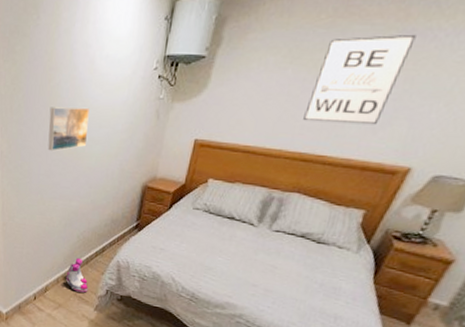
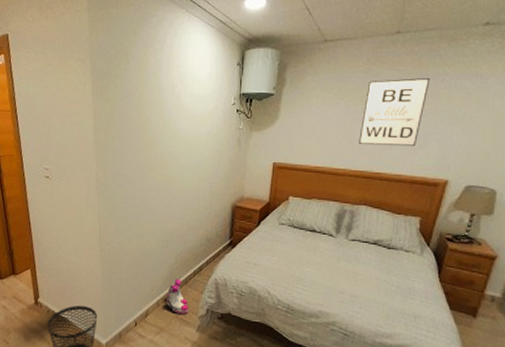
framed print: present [47,107,90,152] -> none [142,137,179,178]

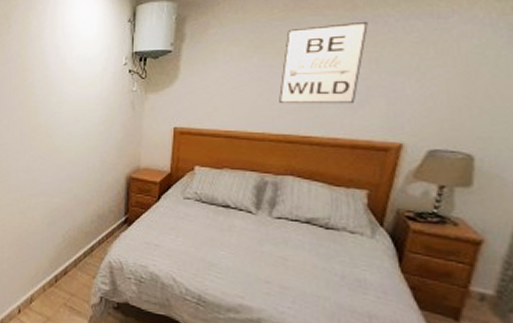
boots: present [167,279,189,314] -> none [54,261,80,302]

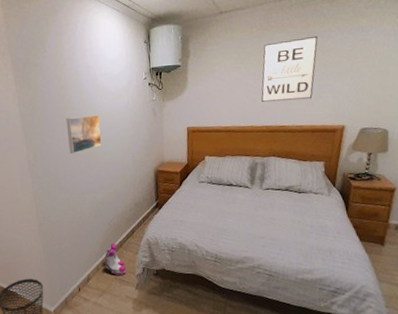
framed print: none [24,103,65,147] -> present [66,114,102,154]
boots: none [54,261,80,302] -> present [105,243,127,275]

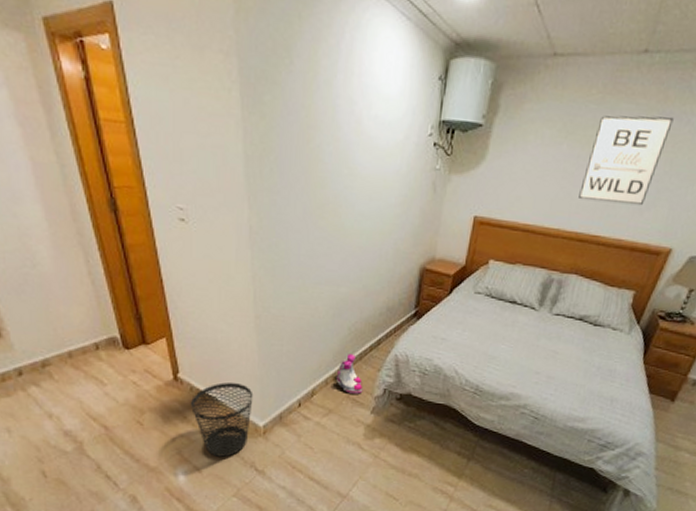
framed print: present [66,114,102,154] -> none [309,173,357,227]

